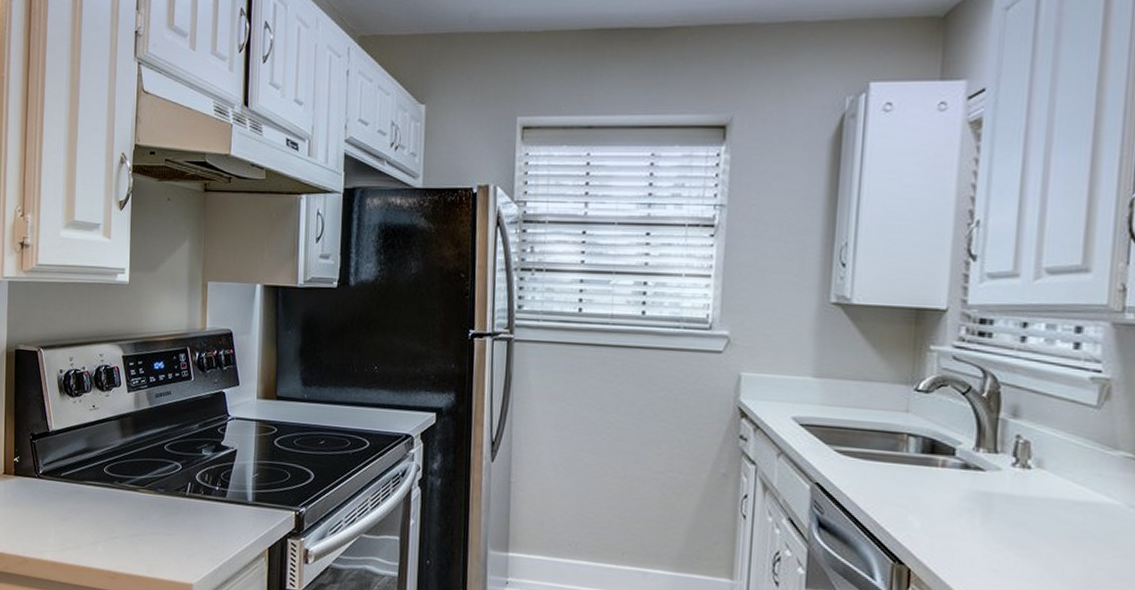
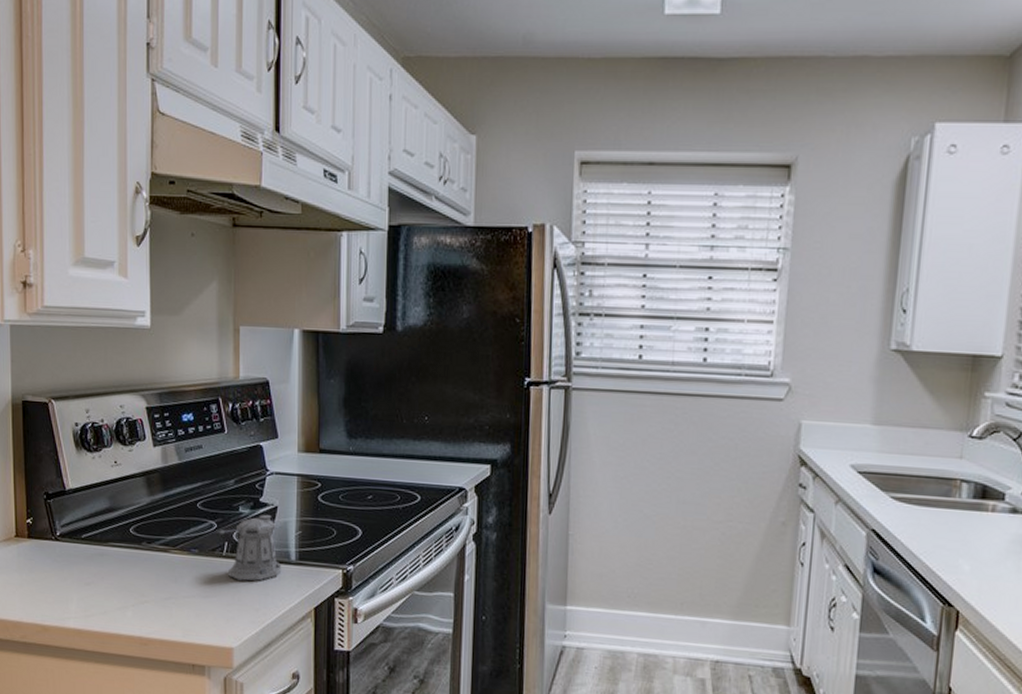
pepper shaker: none [179,457,240,520] -> present [214,514,282,581]

